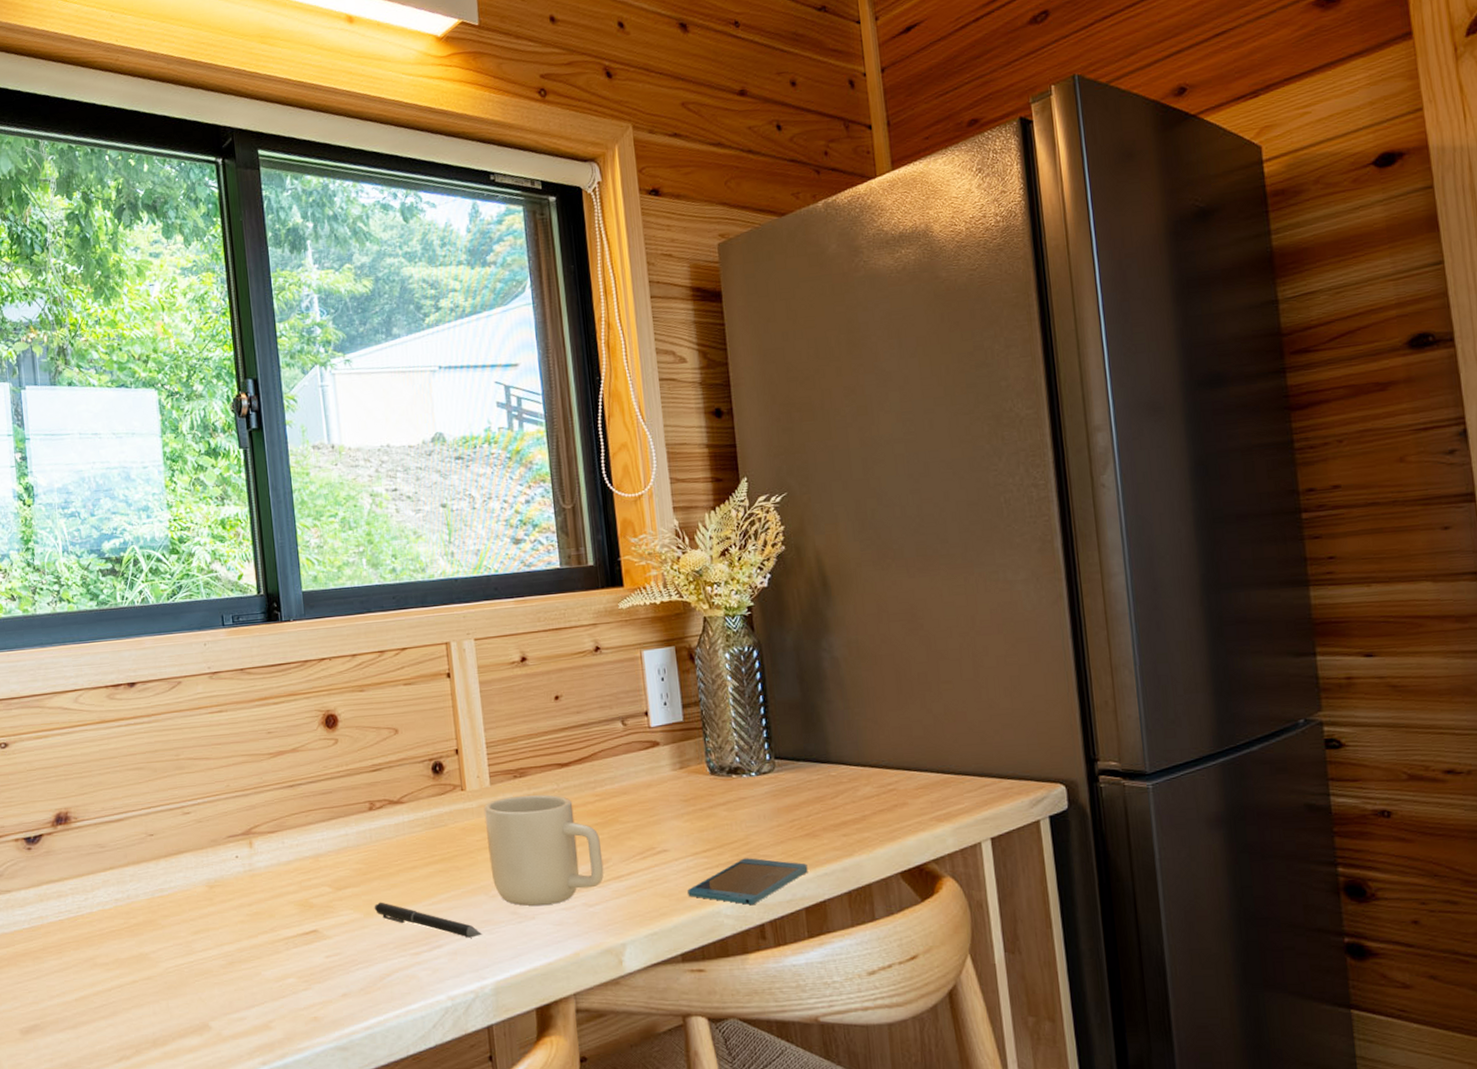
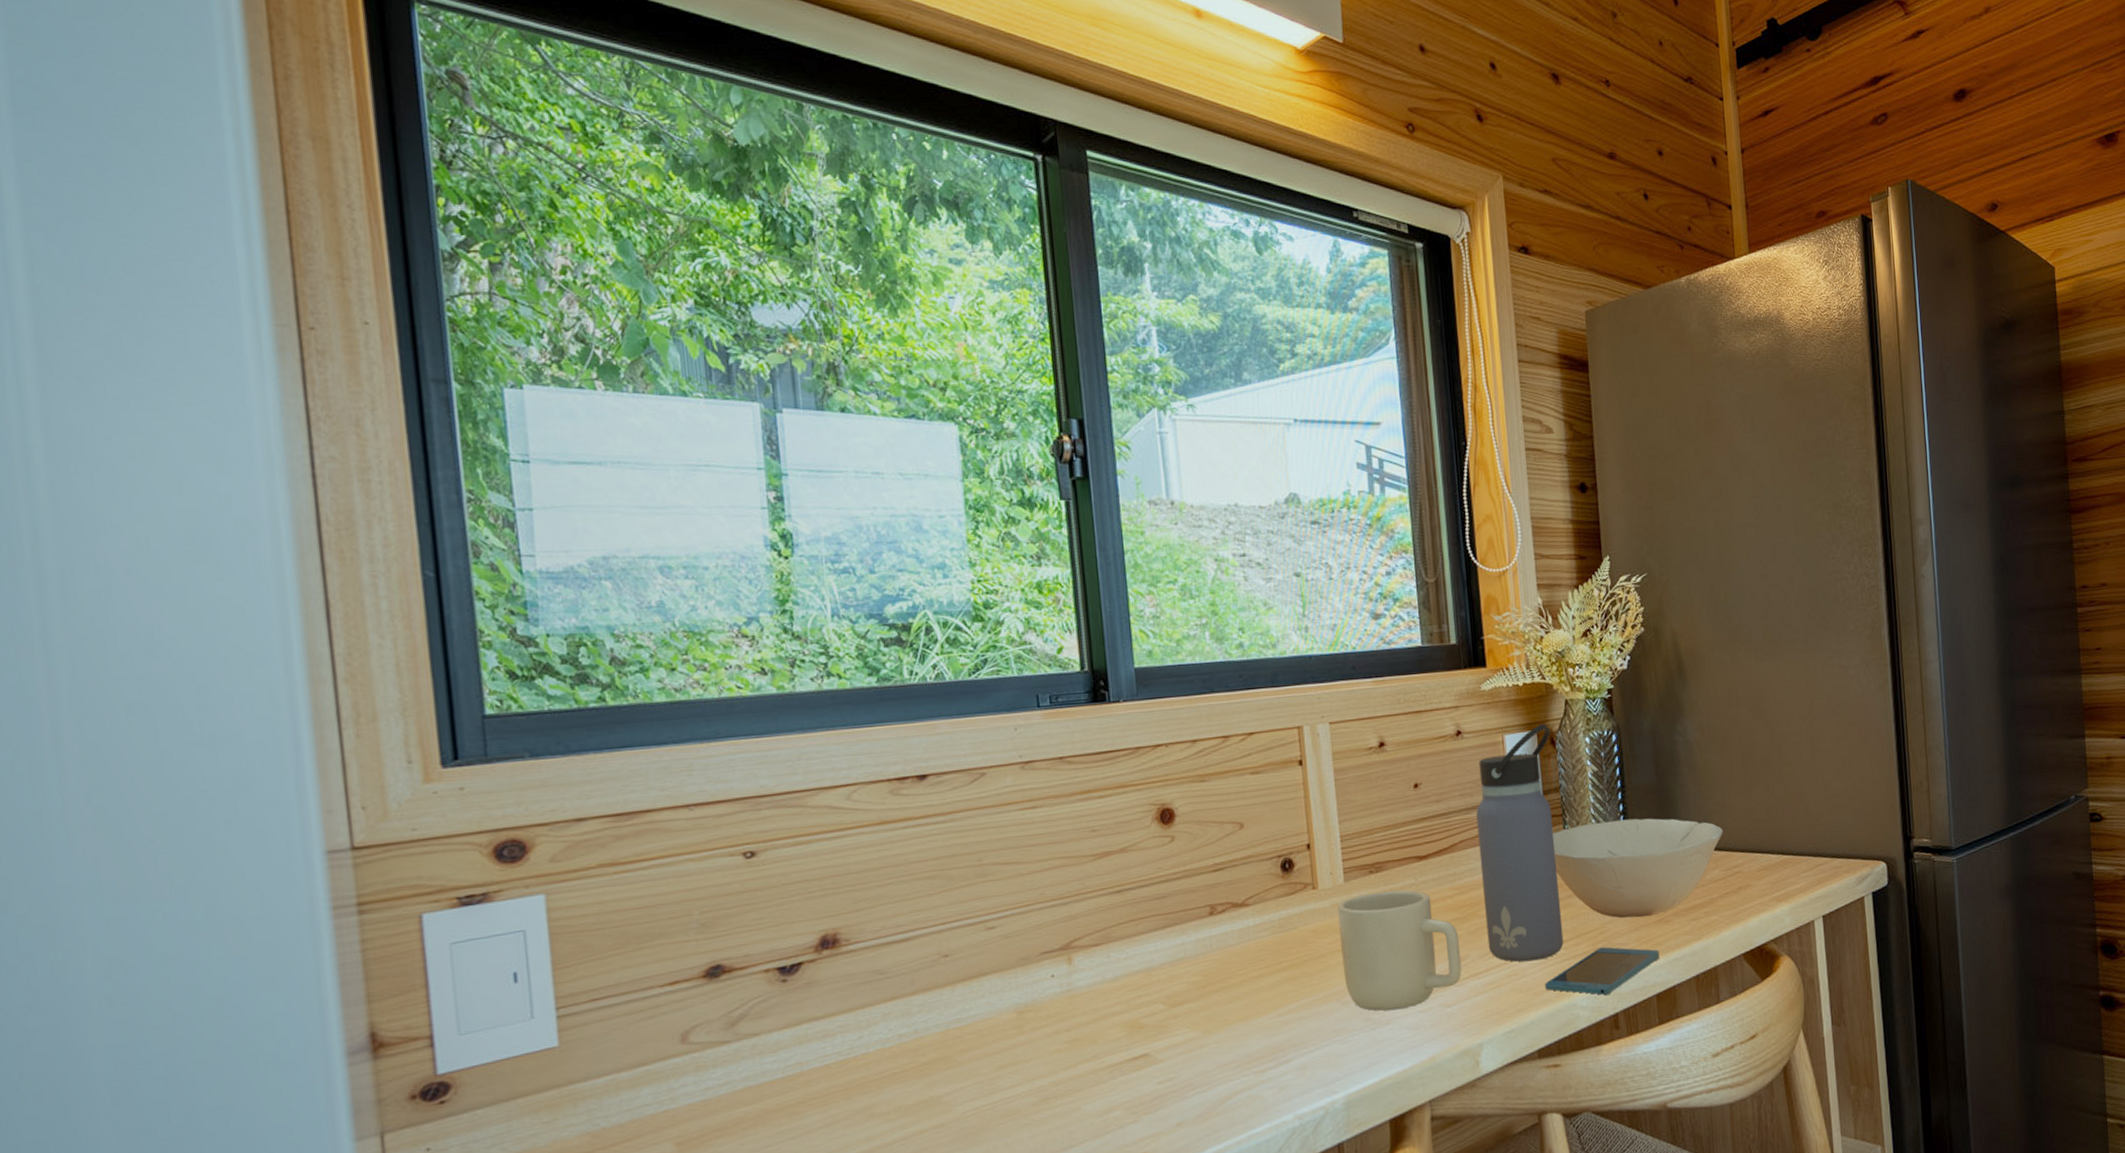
pen: present [374,902,483,938] -> none [1214,1017,1334,1050]
water bottle: none [615,640,707,868] -> present [1476,724,1564,962]
bowl: none [693,733,875,831] -> present [1553,818,1723,918]

